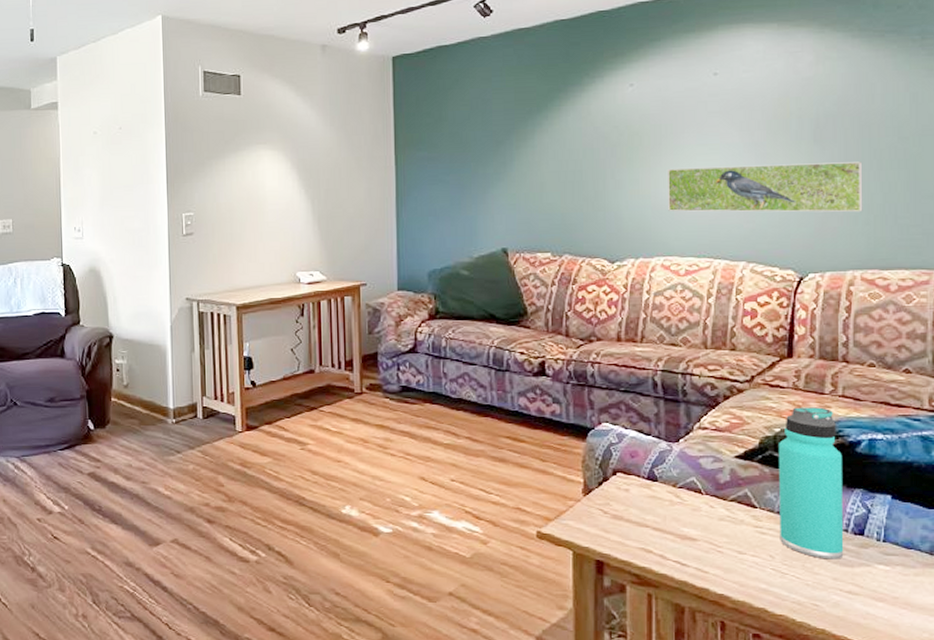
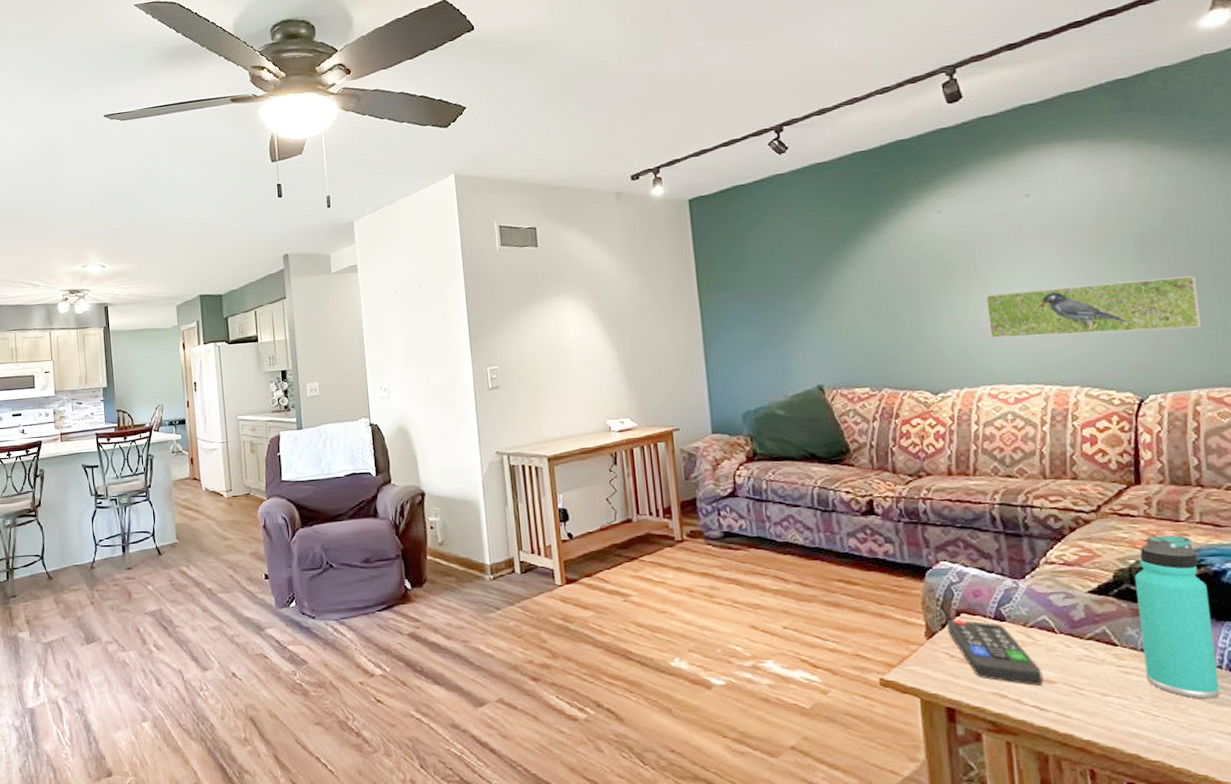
remote control: none [604,478,686,542] -> present [947,619,1044,686]

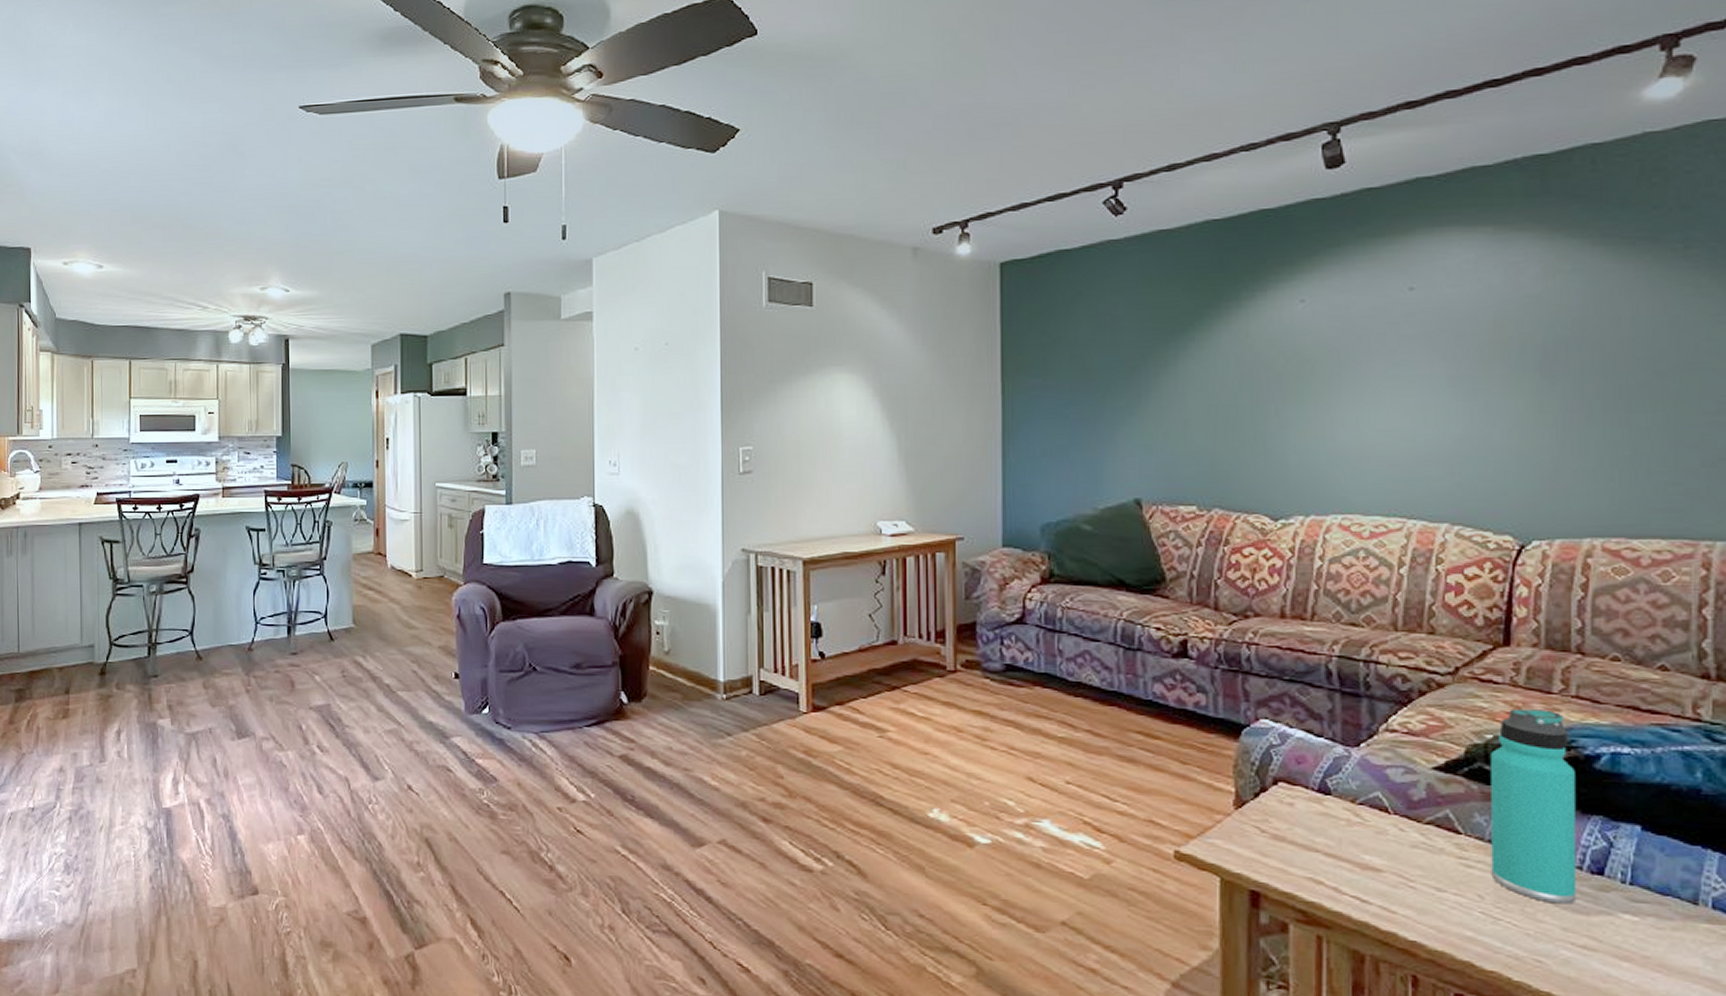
remote control: present [947,619,1044,686] -> none [1261,788,1368,873]
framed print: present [986,276,1202,339] -> none [1348,401,1605,465]

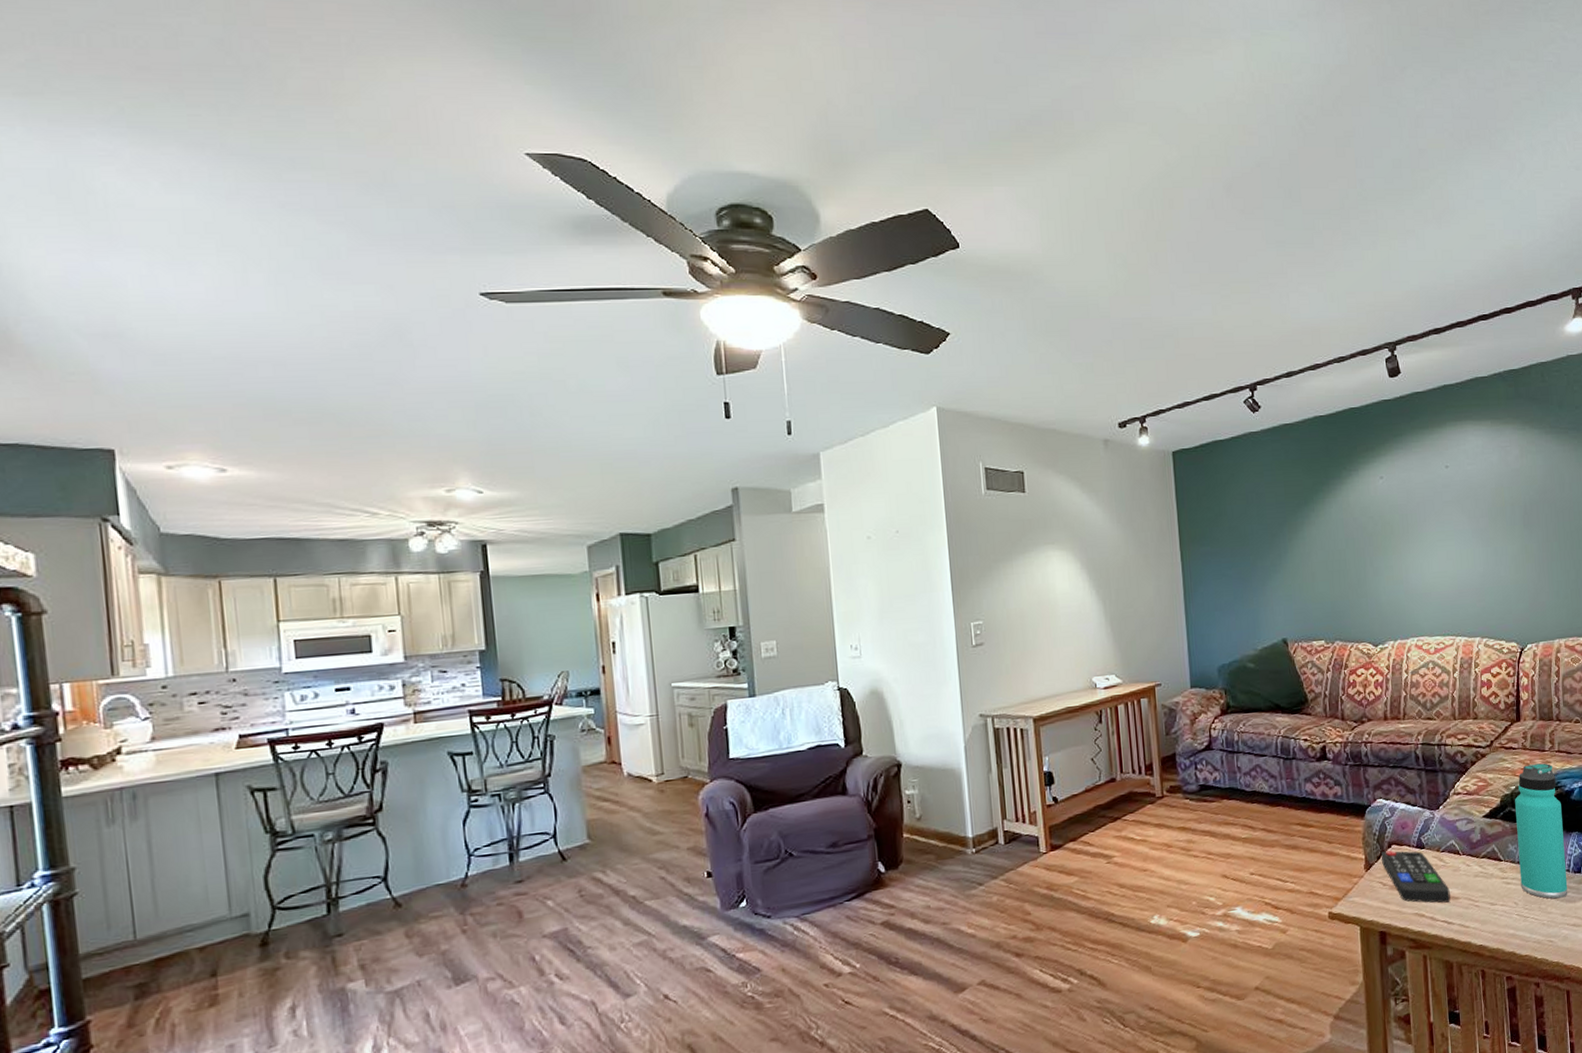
remote control: none [1261,788,1368,873] -> present [1381,850,1451,903]

